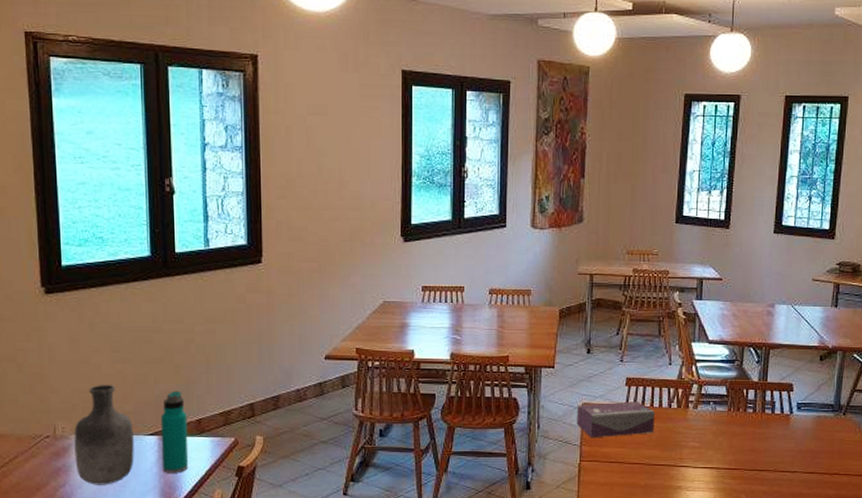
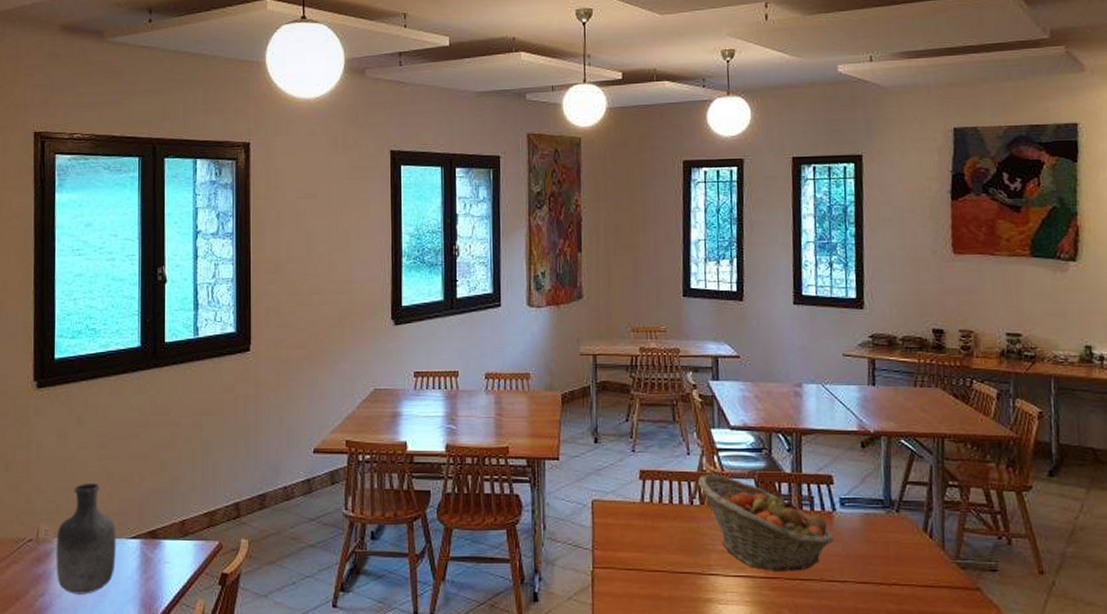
water bottle: present [160,391,189,473] -> none [143,489,171,581]
tissue box: present [576,401,655,438] -> none [586,498,676,541]
fruit basket: none [677,382,789,464] -> present [698,474,834,571]

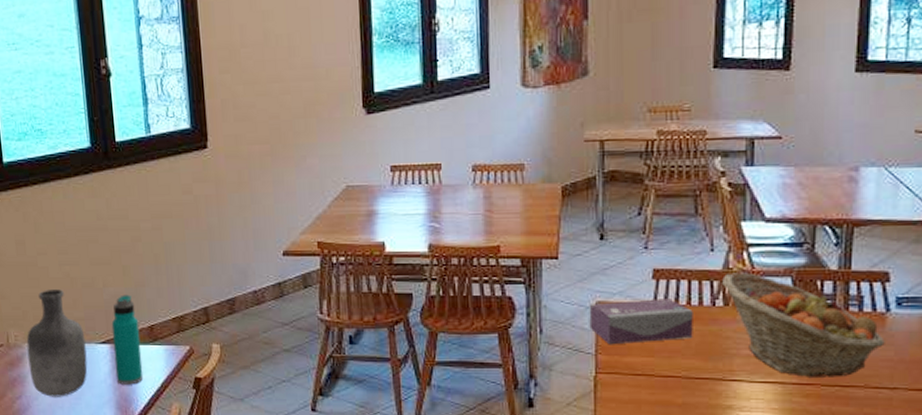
water bottle: none [143,489,171,581] -> present [111,294,144,385]
tissue box: none [586,498,676,541] -> present [589,299,693,345]

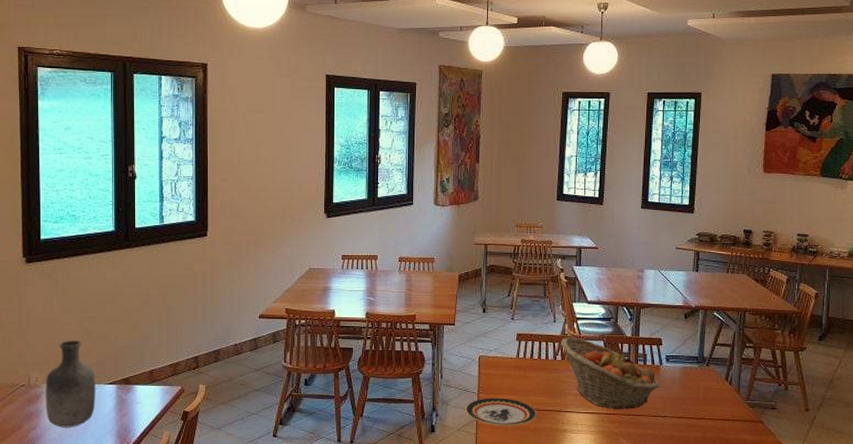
water bottle: present [111,294,144,385] -> none [119,345,142,417]
plate: none [577,360,687,400] -> present [465,398,537,426]
tissue box: present [589,299,693,345] -> none [474,354,542,387]

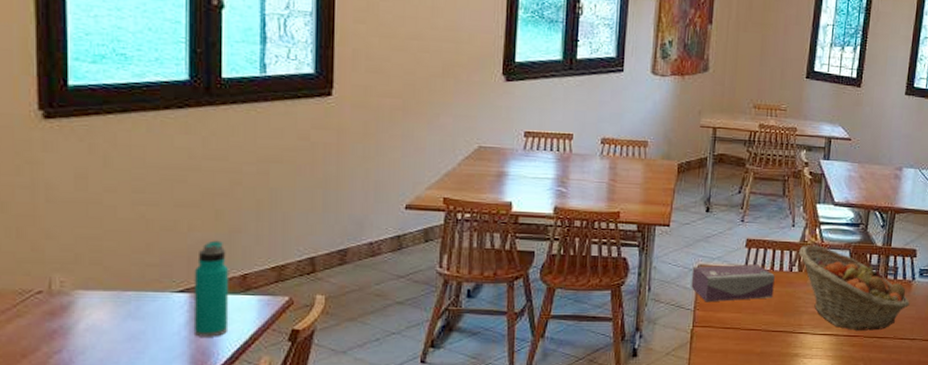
vase: present [45,341,96,428] -> none [76,231,157,351]
water bottle: none [119,345,142,417] -> present [193,240,229,337]
plate: present [465,398,537,426] -> none [677,315,765,350]
tissue box: none [474,354,542,387] -> present [691,264,775,302]

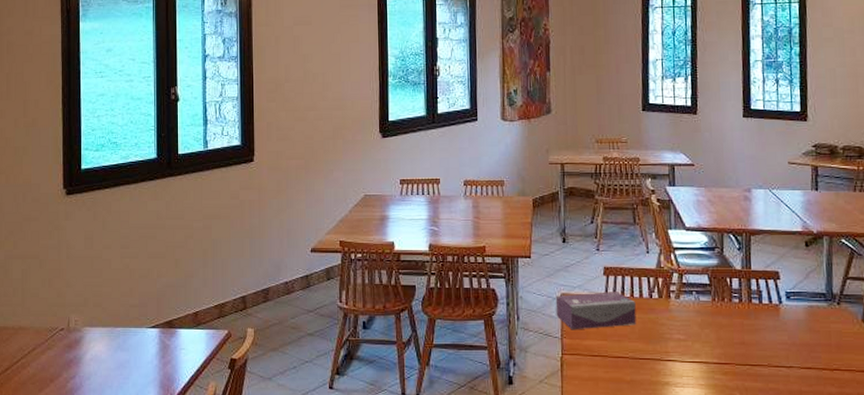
water bottle: present [193,240,229,337] -> none [161,284,186,365]
fruit basket: present [799,245,910,331] -> none [656,271,781,358]

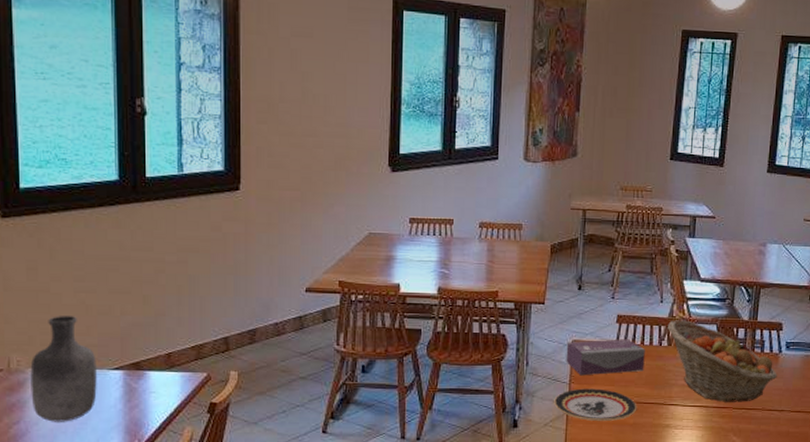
vase: none [85,279,137,377] -> present [30,316,97,422]
plate: none [547,343,633,378] -> present [554,388,637,421]
fruit basket: none [656,271,781,358] -> present [668,320,777,402]

